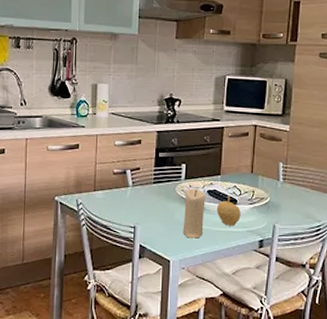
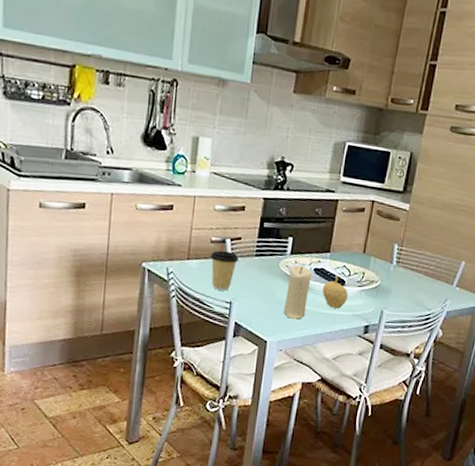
coffee cup: none [113,181,140,217] -> present [209,250,240,291]

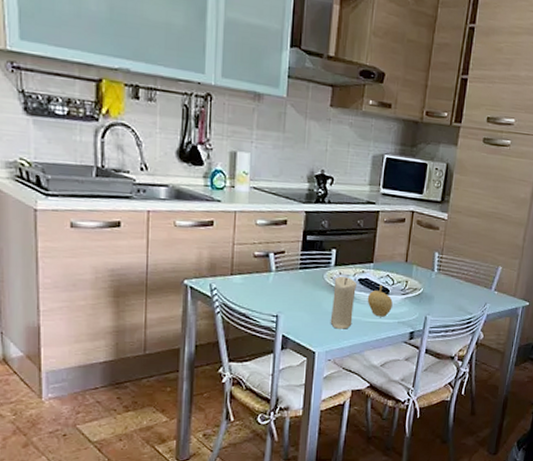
coffee cup: present [209,250,240,291] -> none [253,265,284,305]

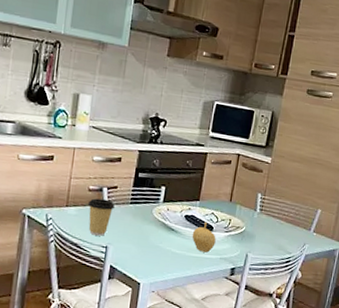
coffee cup: none [253,265,284,305] -> present [87,198,116,236]
candle: present [330,277,358,329] -> none [156,212,184,263]

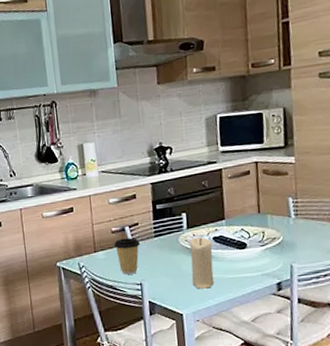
candle: none [156,212,184,263] -> present [189,237,215,289]
fruit: present [192,222,216,253] -> none [225,239,253,272]

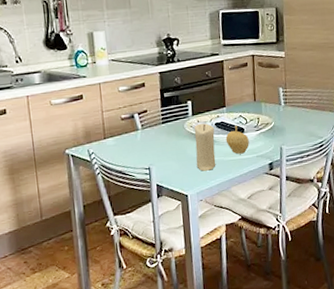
coffee cup: present [113,238,141,275] -> none [123,124,149,160]
fruit: none [225,239,253,272] -> present [225,125,249,154]

